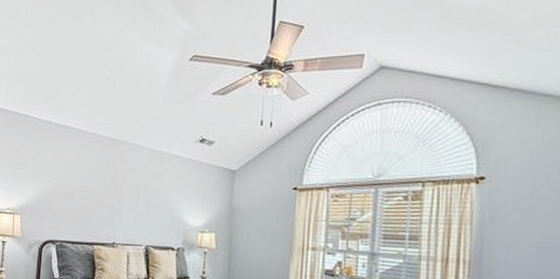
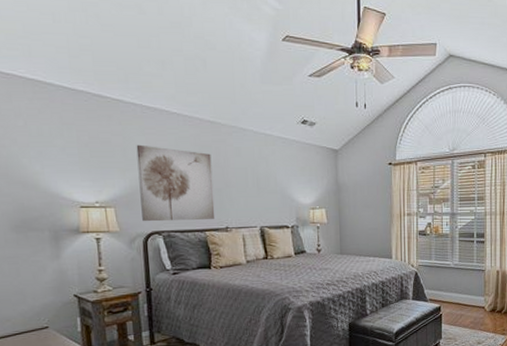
wall art: none [41,159,109,233] -> present [136,144,215,222]

